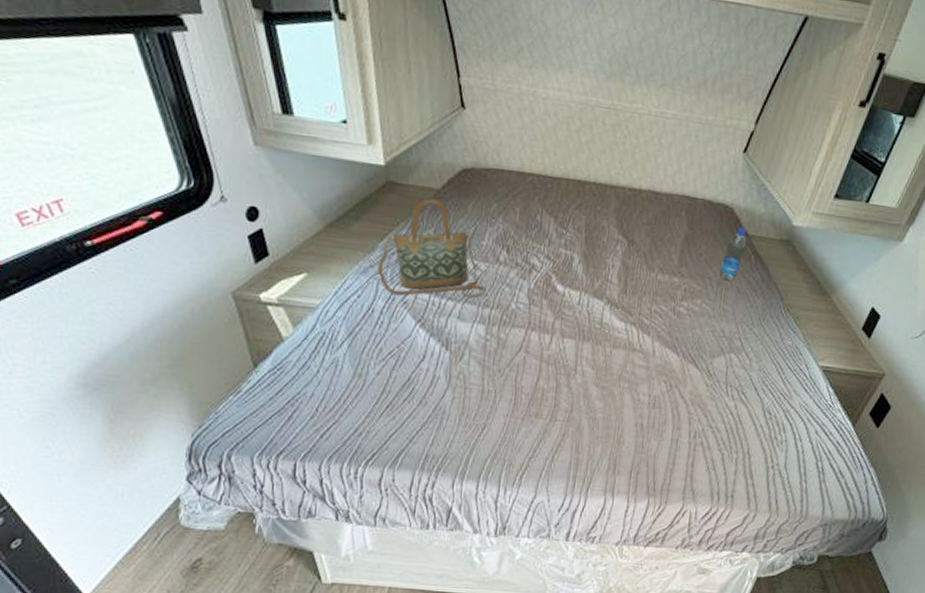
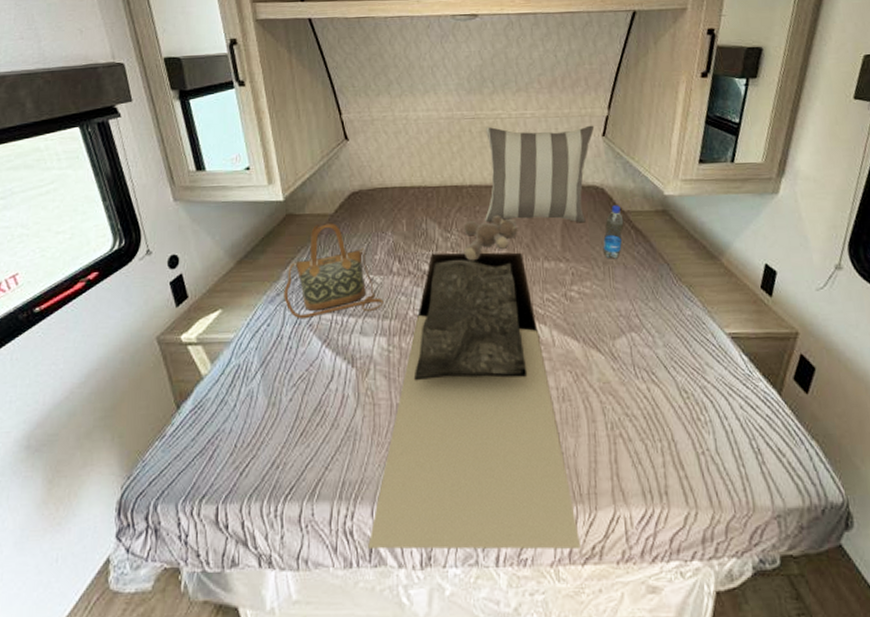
throw blanket: none [446,248,647,534] -> present [368,252,582,550]
stuffed bear: none [578,219,638,263] -> present [463,216,518,261]
pillow: none [604,120,737,241] -> present [485,125,595,223]

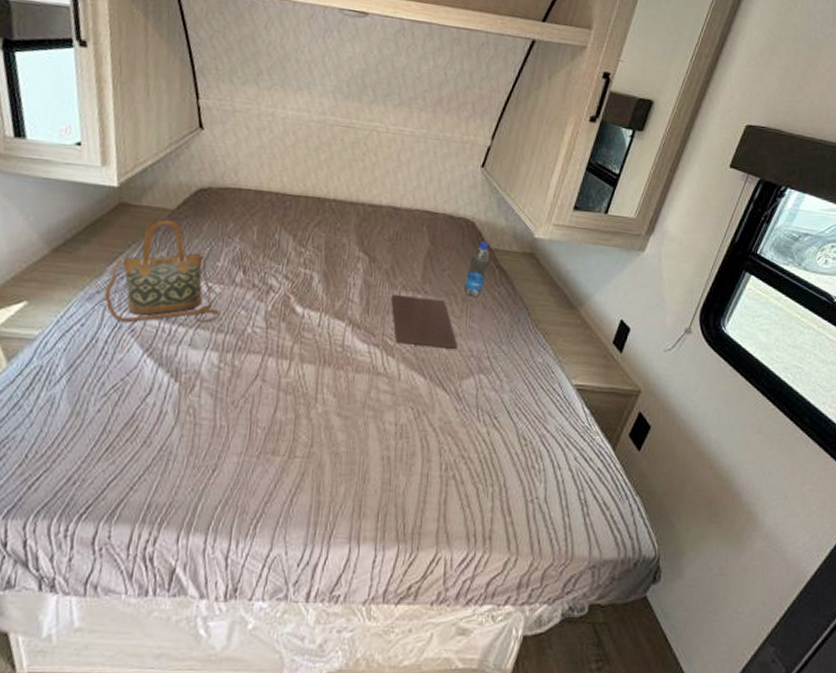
throw blanket: present [368,252,582,550] -> none [168,267,398,589]
stuffed bear: present [463,216,518,261] -> none [318,236,380,282]
pillow: present [485,125,595,223] -> none [345,138,475,256]
plaque: none [535,265,605,311] -> present [391,294,457,349]

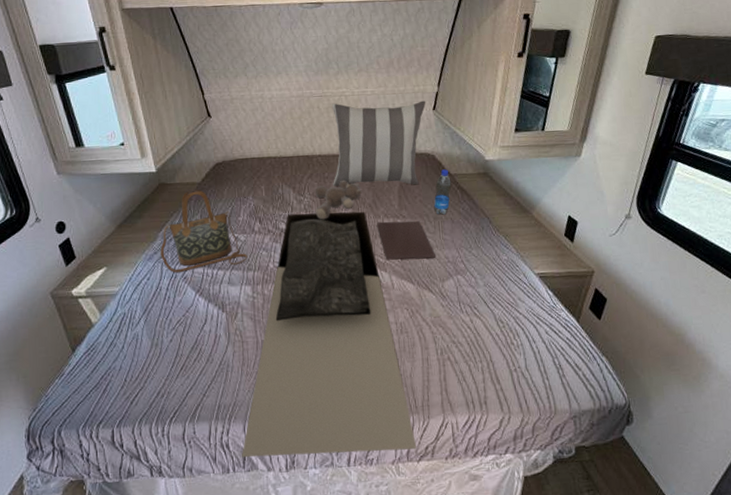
throw blanket: none [168,267,398,589] -> present [242,211,417,458]
stuffed bear: none [318,236,380,282] -> present [315,181,362,220]
pillow: none [345,138,475,256] -> present [332,100,426,186]

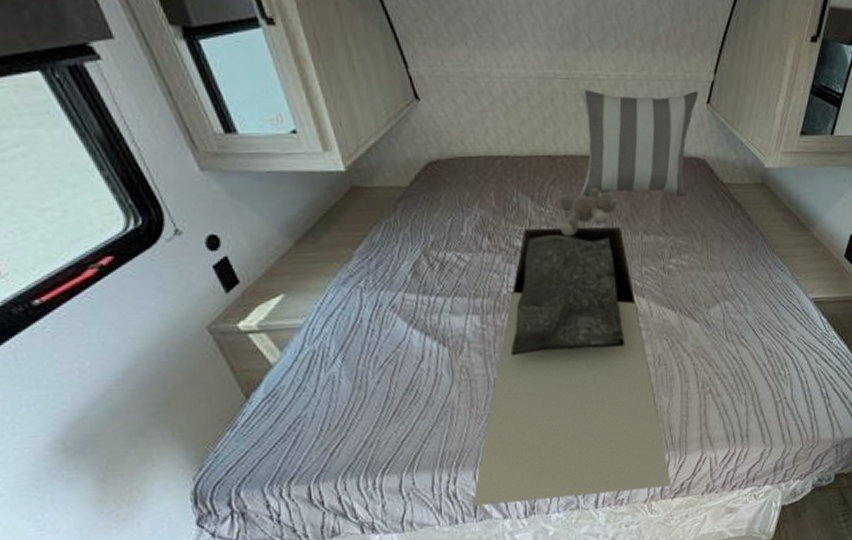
handbag: present [160,189,248,273] -> none [357,196,474,301]
plaque: present [377,221,435,260] -> none [634,238,701,284]
bottle: present [433,169,452,215] -> none [702,177,724,232]

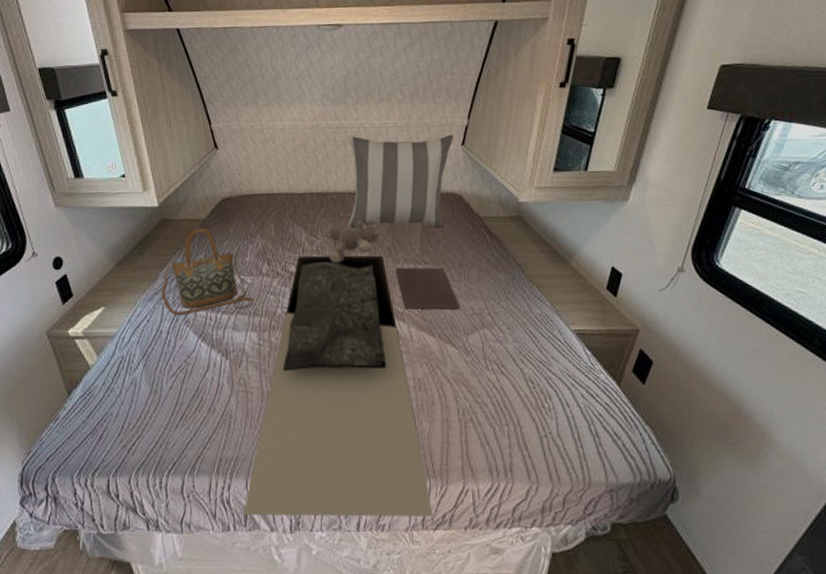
handbag: none [357,196,474,301] -> present [161,227,254,316]
plaque: none [634,238,701,284] -> present [395,267,460,310]

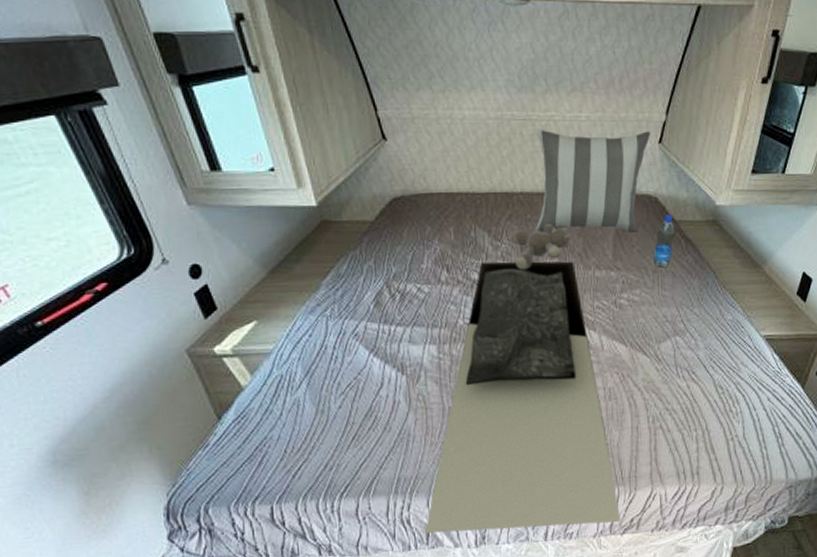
handbag: present [161,227,254,316] -> none [324,229,433,329]
plaque: present [395,267,460,310] -> none [587,274,652,318]
bottle: none [459,211,480,262] -> present [653,215,675,268]

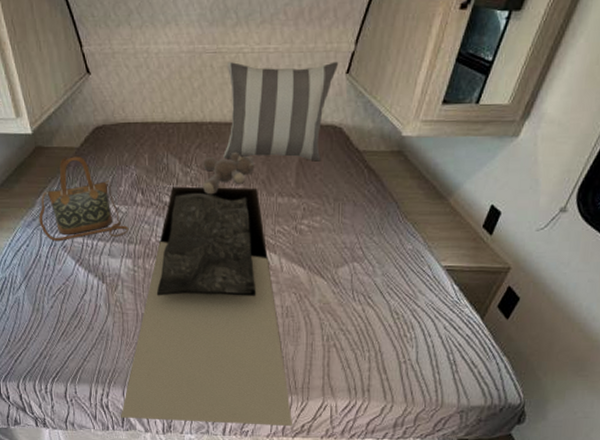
handbag: none [324,229,433,329] -> present [38,155,129,242]
bottle: present [653,215,675,268] -> none [335,145,359,196]

